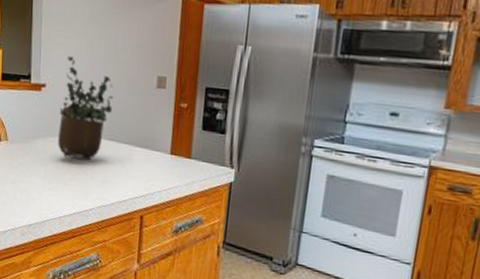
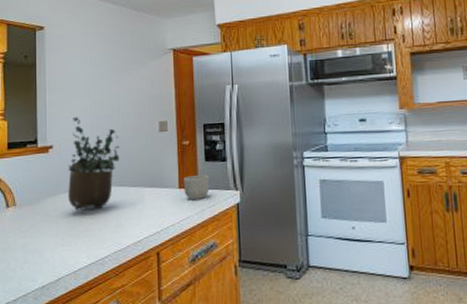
mug: none [176,142,204,170] -> present [184,175,210,199]

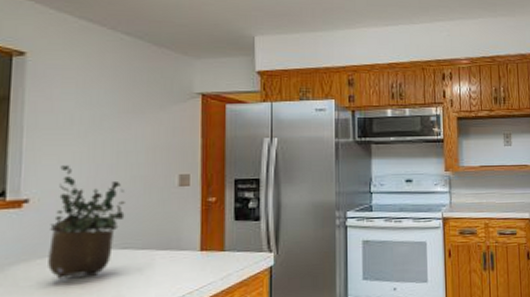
mug: present [184,175,210,199] -> none [207,236,239,263]

